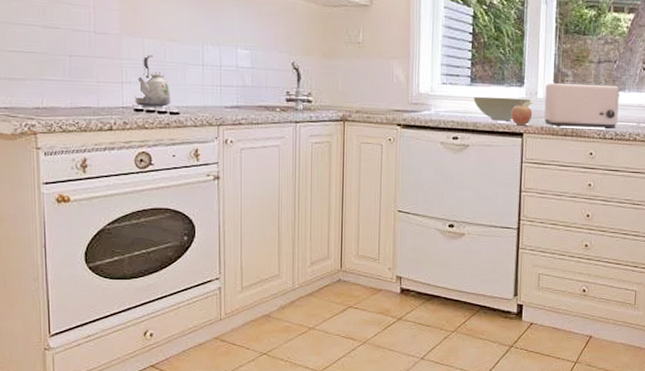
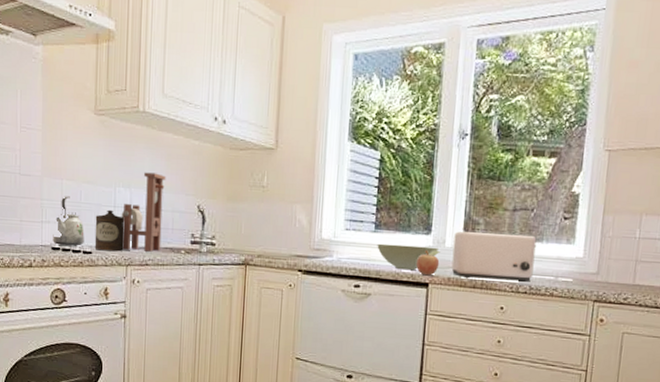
canister: none [182,68,214,111] -> present [94,209,125,252]
paper towel holder: none [210,29,258,111] -> present [121,172,166,252]

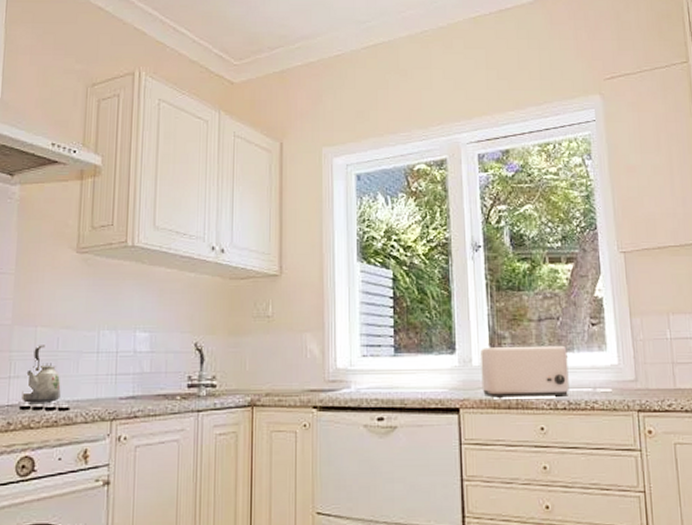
canister: present [94,209,125,252] -> none [72,356,110,405]
paper towel holder: present [121,172,166,252] -> none [105,311,158,402]
bowl: present [377,243,438,271] -> none [399,367,465,396]
fruit: present [416,250,441,276] -> none [444,370,469,400]

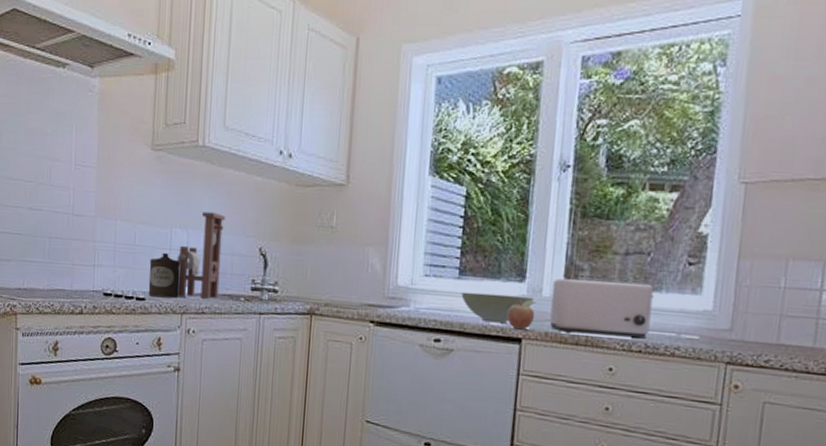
kettle: present [21,345,61,405] -> none [105,238,138,293]
canister: none [72,356,110,405] -> present [148,252,181,298]
paper towel holder: none [105,311,158,402] -> present [177,212,226,299]
bowl: none [399,367,465,396] -> present [461,292,534,324]
fruit: none [444,370,469,400] -> present [507,300,537,330]

